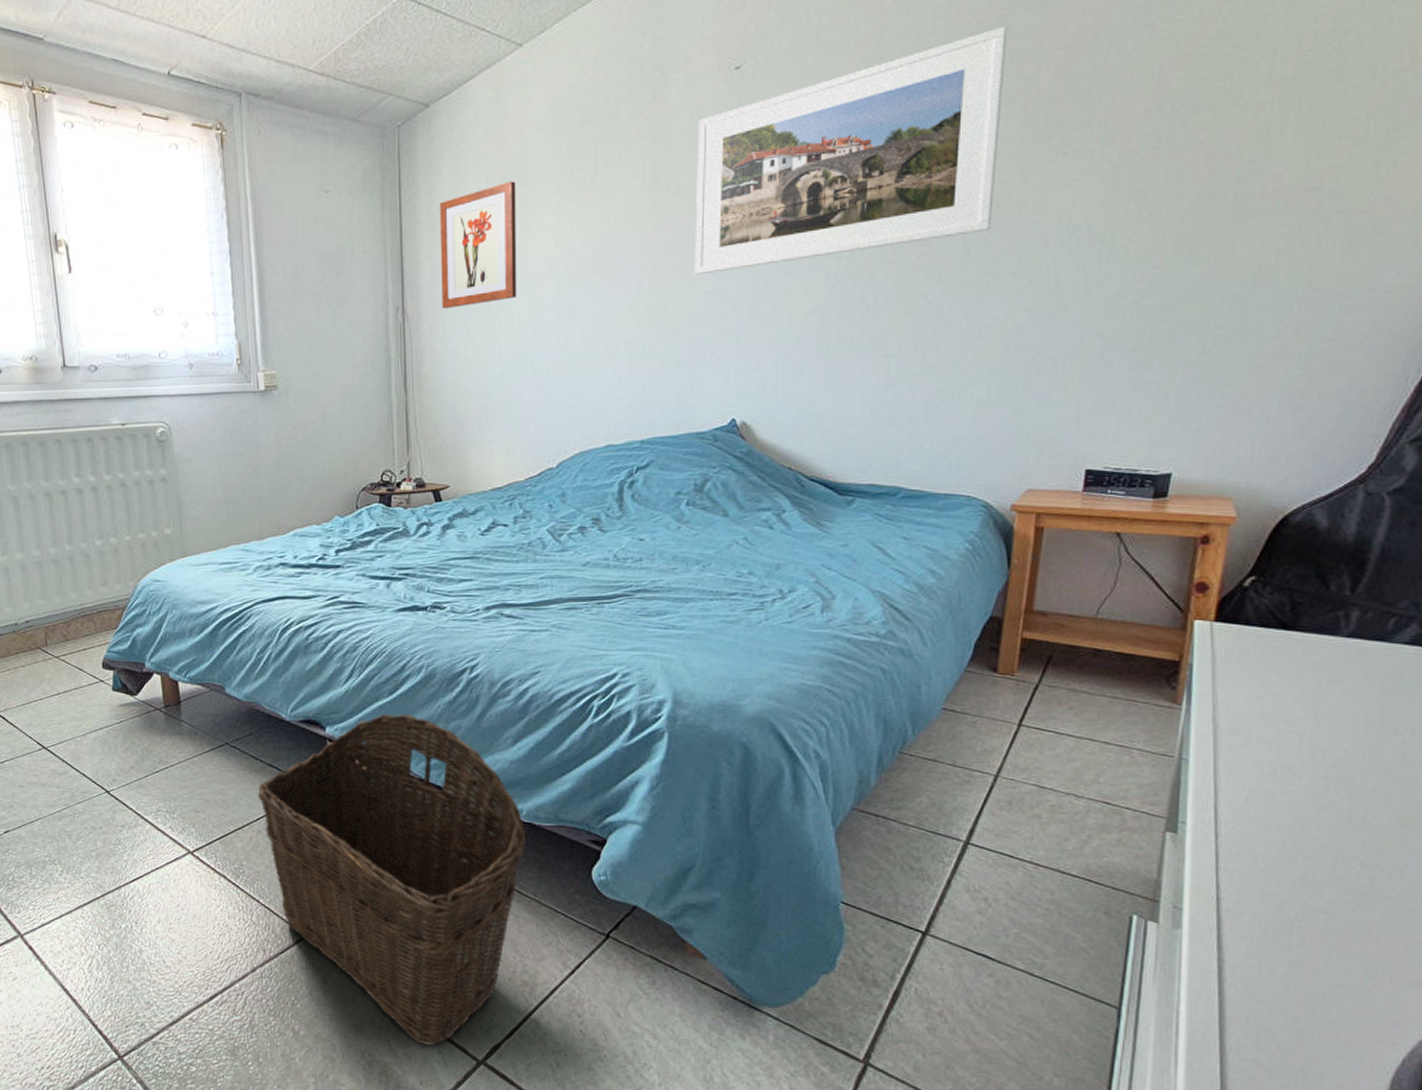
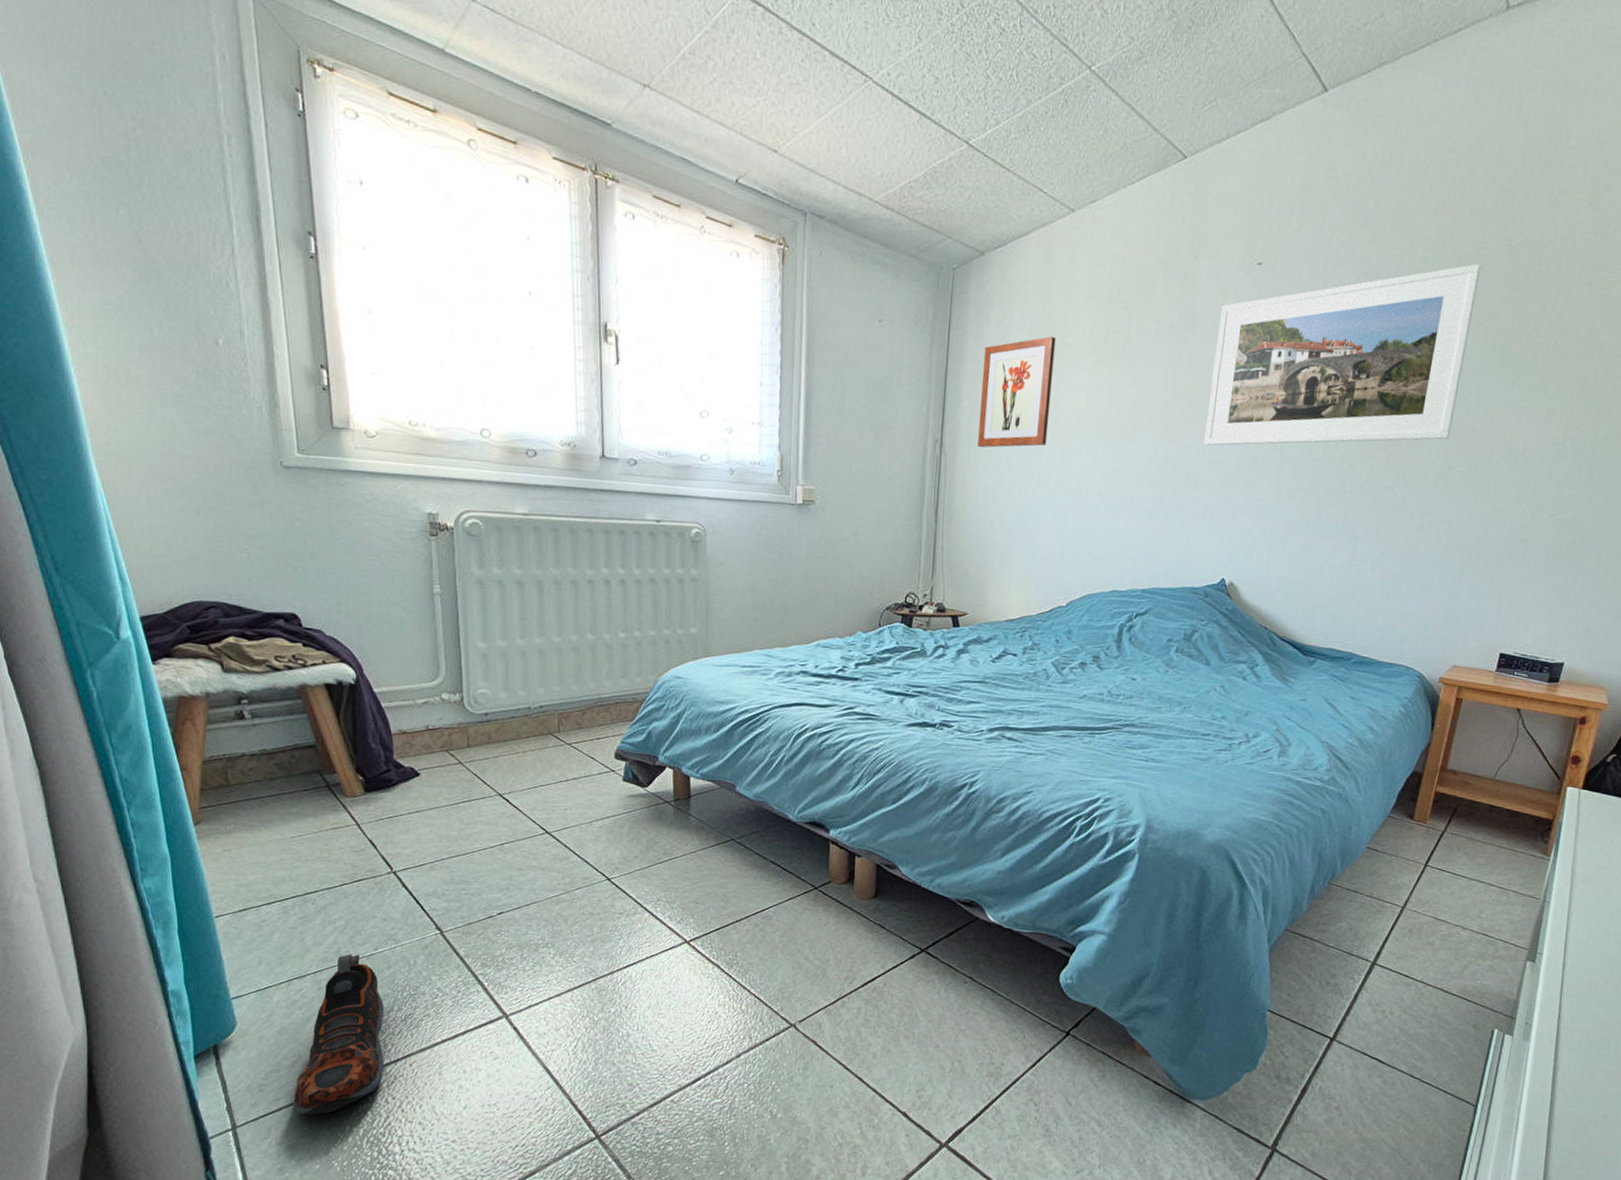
wicker basket: present [258,713,526,1046] -> none [759,820,1005,1130]

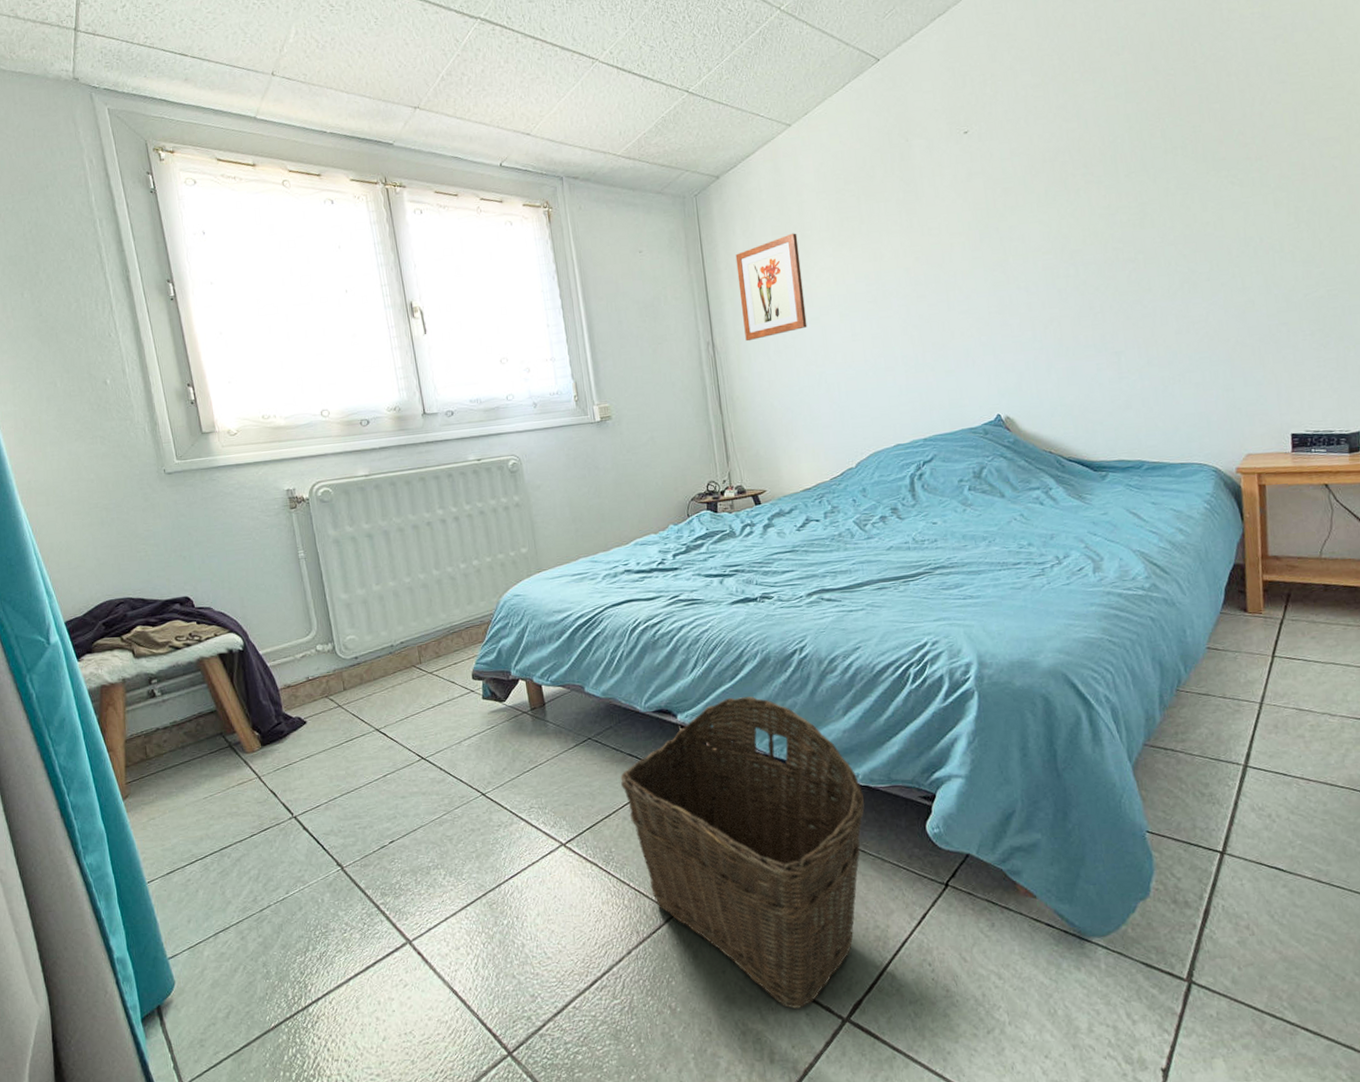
shoe: present [293,954,385,1116] -> none [231,900,308,1066]
wicker basket: none [759,820,1005,1130] -> present [620,696,865,1009]
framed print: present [1204,263,1482,446] -> none [940,88,1185,299]

